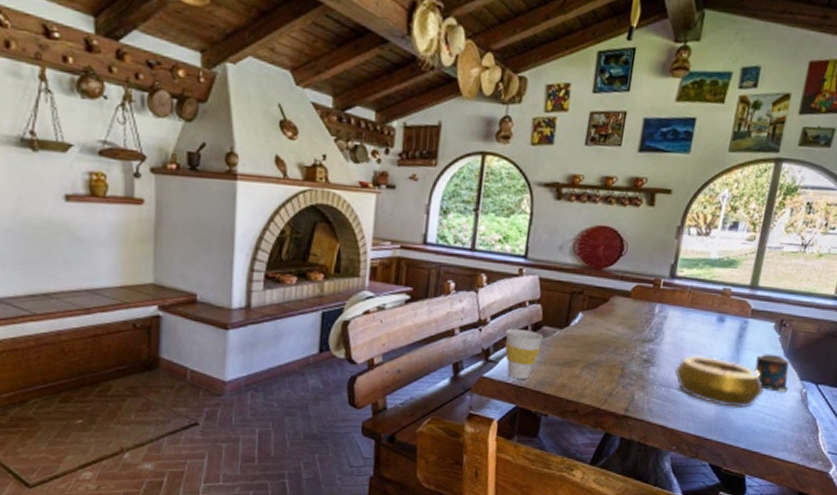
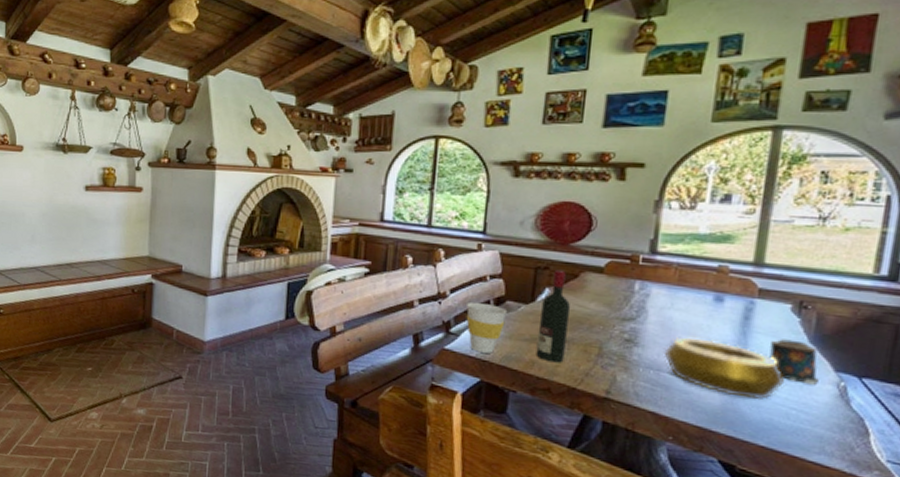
wine bottle: none [567,294,600,385] -> present [536,269,571,363]

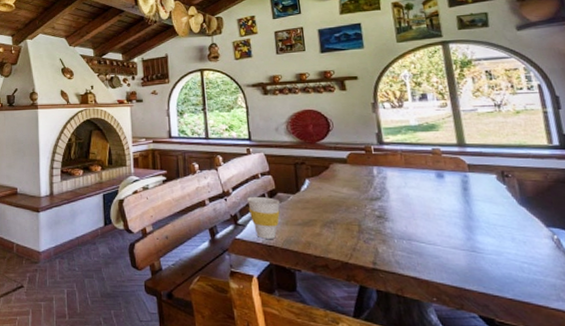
wine bottle: present [536,269,571,363] -> none [305,163,333,242]
decorative bowl: present [663,337,785,400] -> none [409,209,511,257]
candle: present [769,339,819,385] -> none [490,204,536,240]

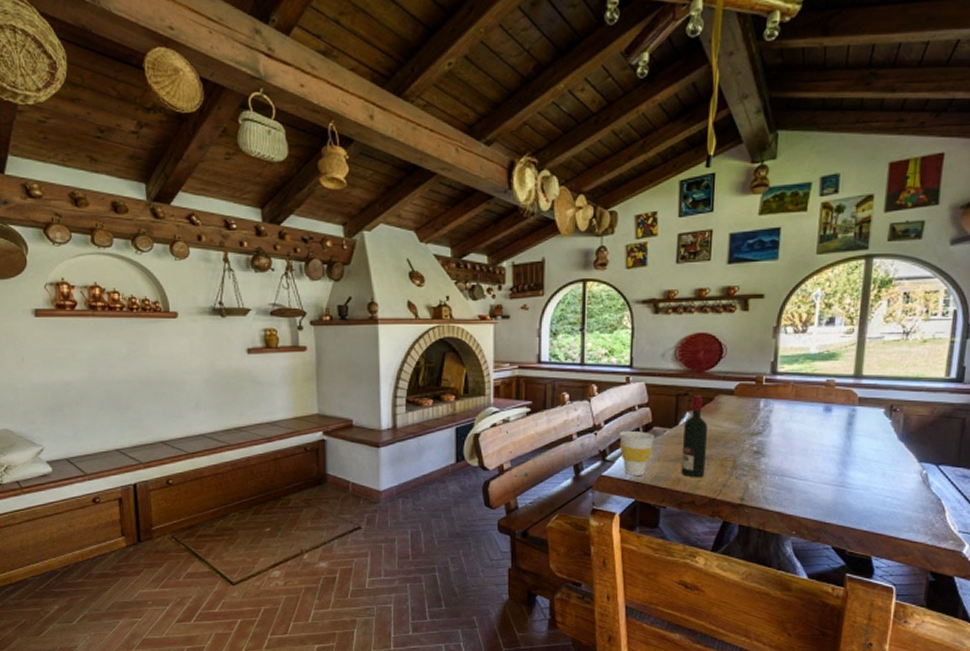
wine bottle: none [305,163,333,242] -> present [681,395,709,478]

